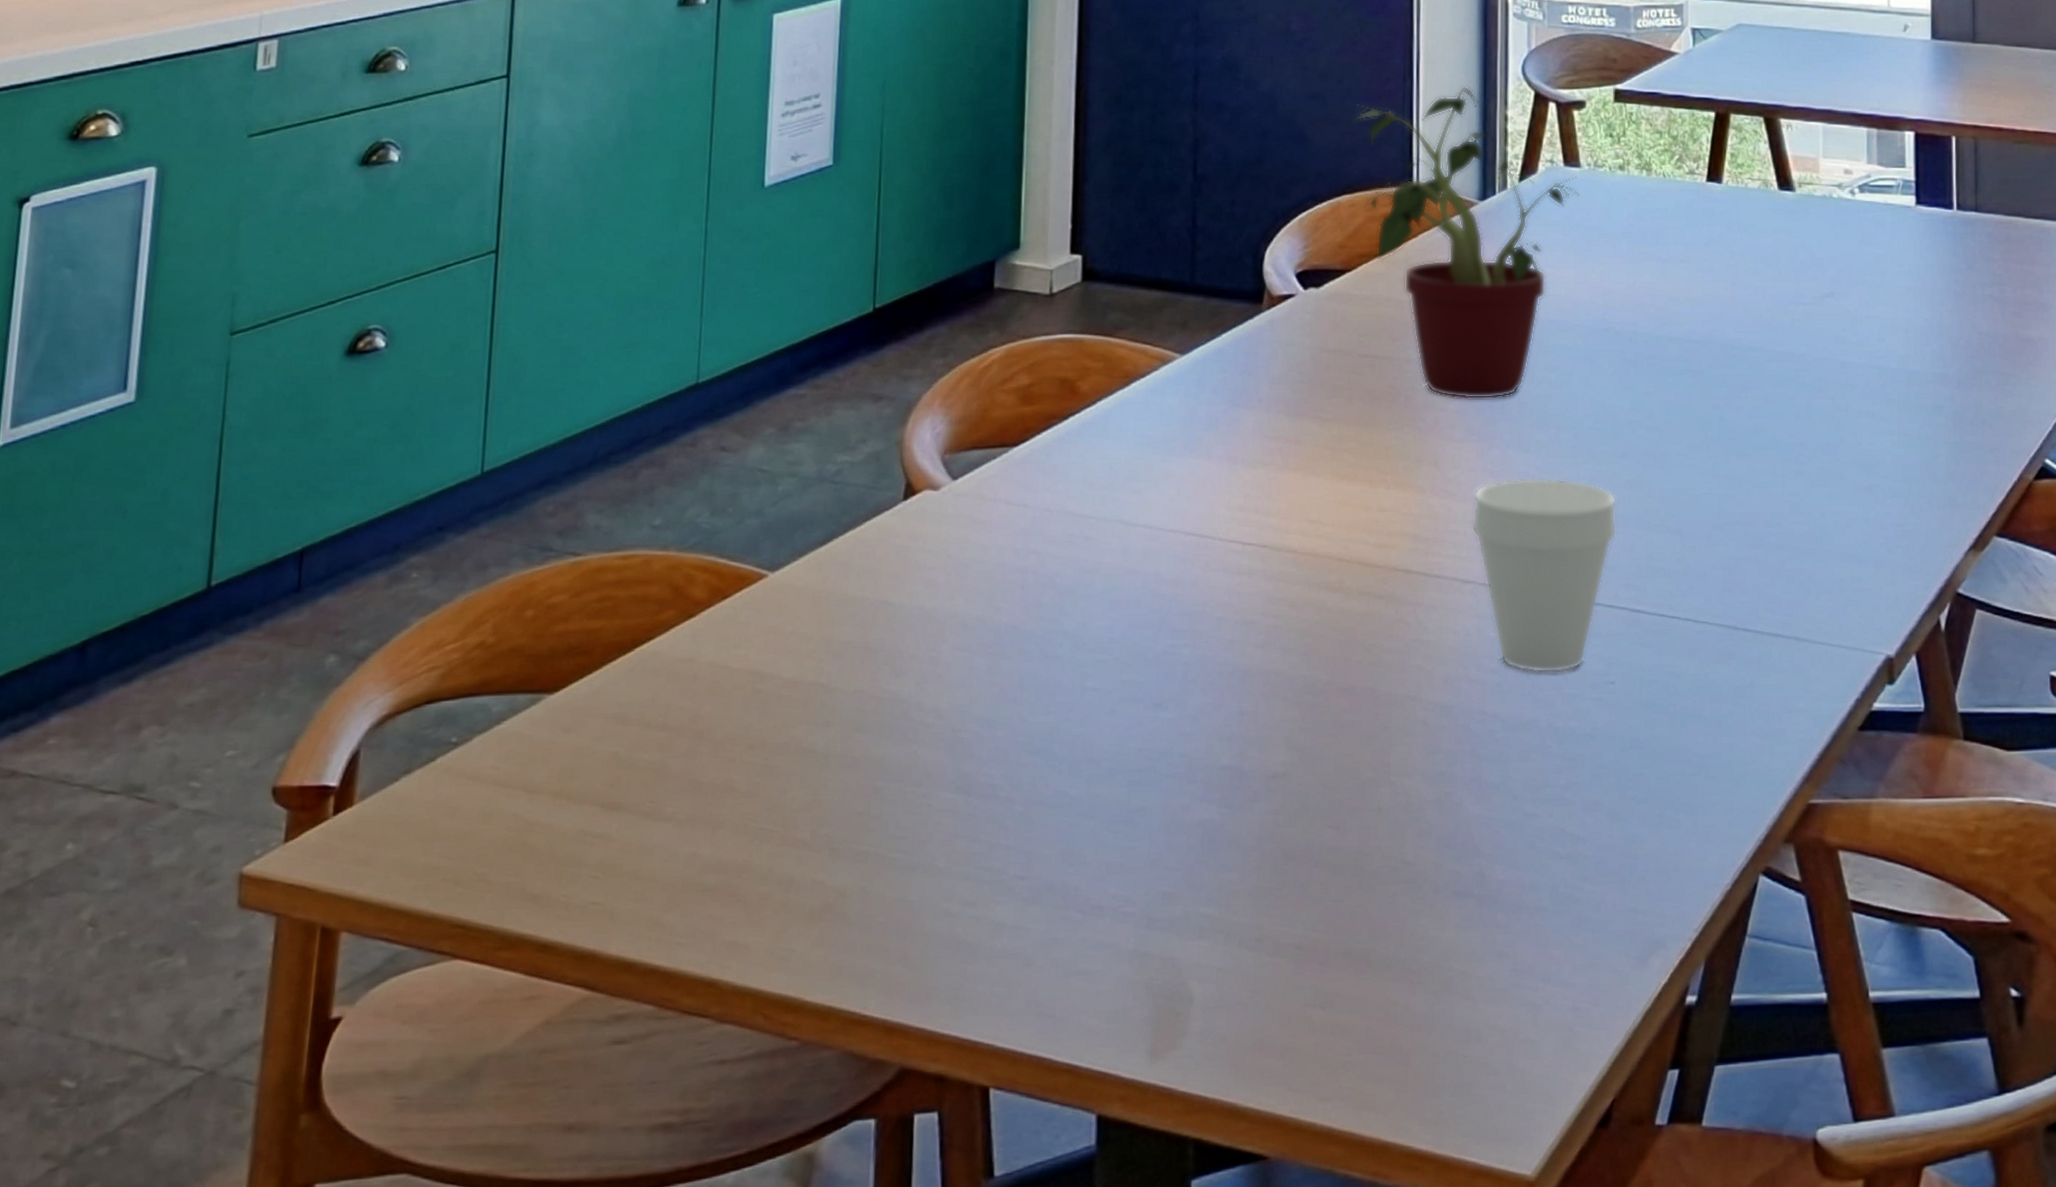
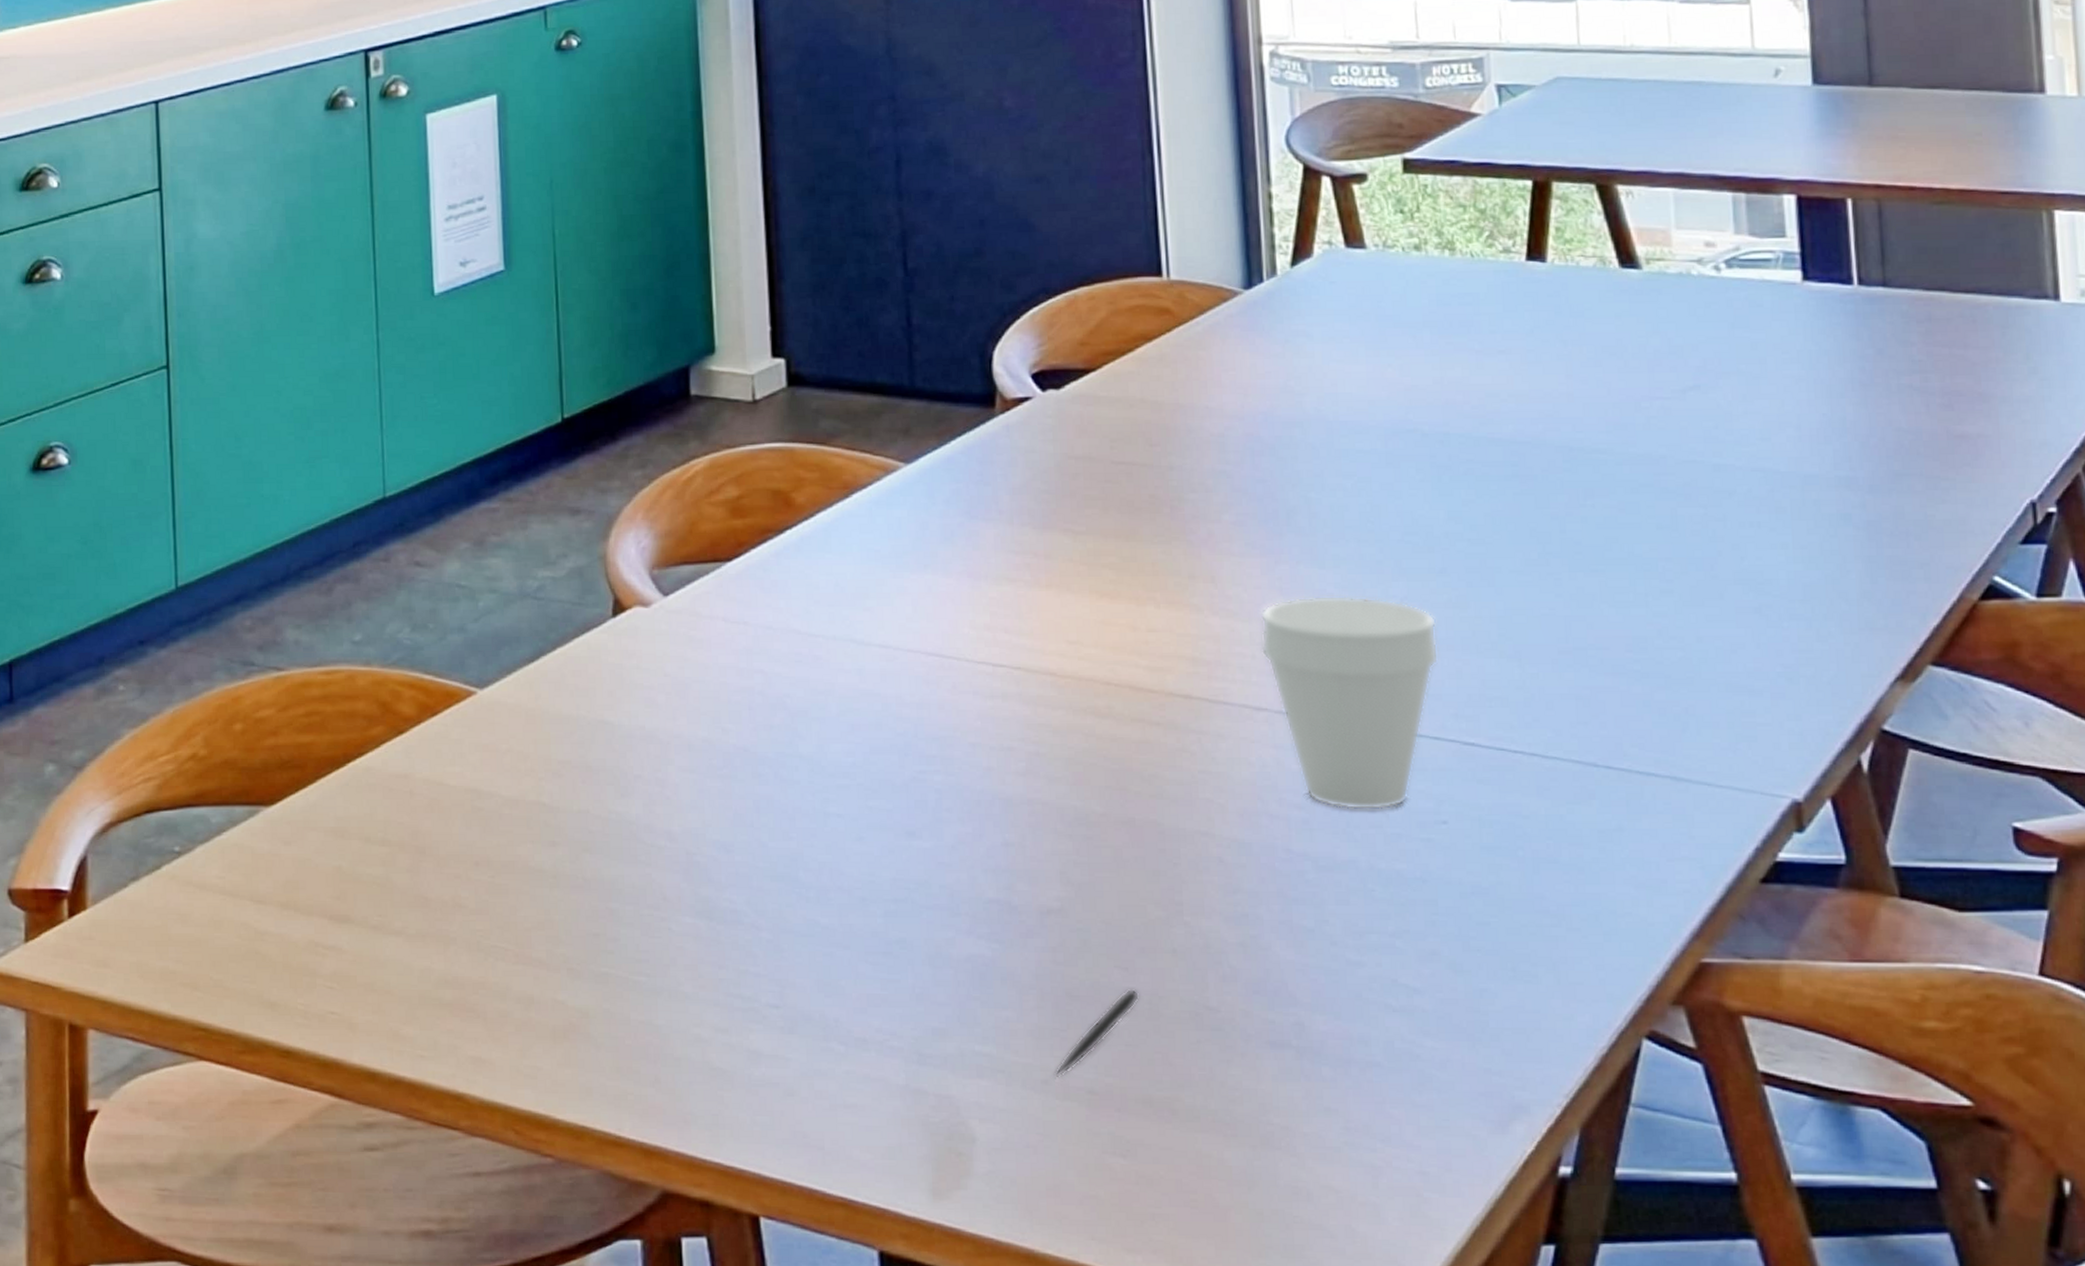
pen: none [1268,846,1348,936] -> present [1054,988,1140,1078]
potted plant: present [1348,86,1579,400] -> none [1079,162,1367,510]

